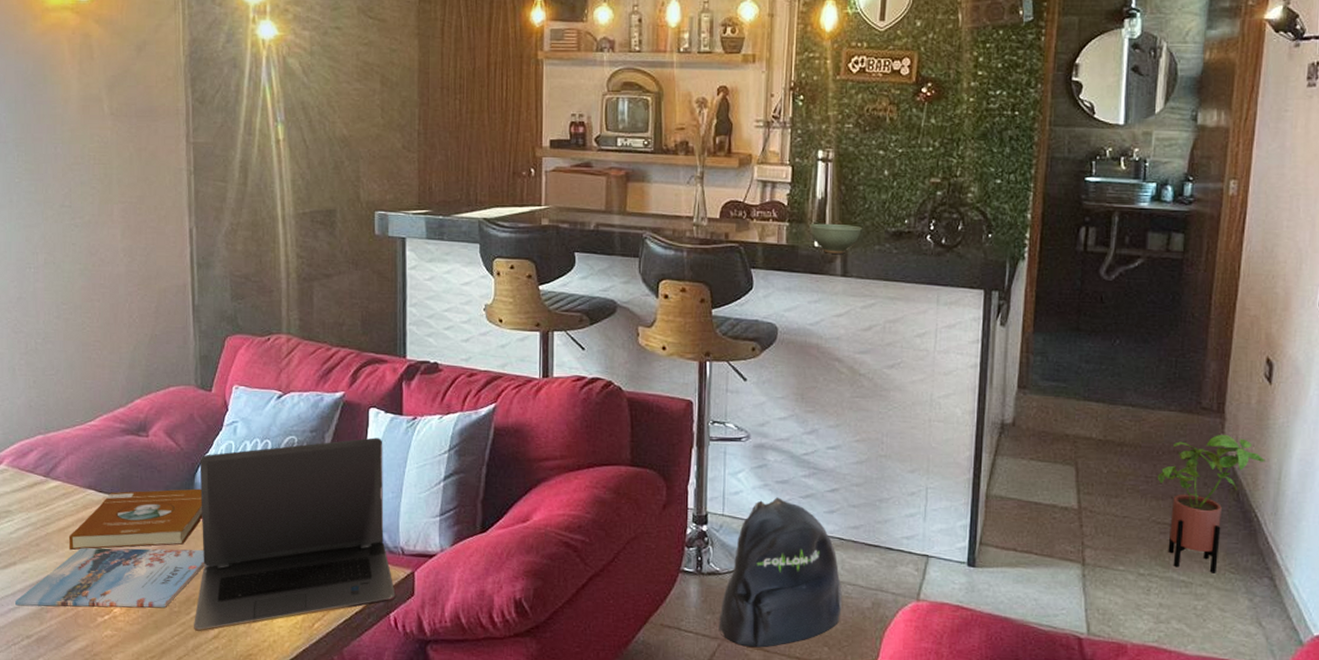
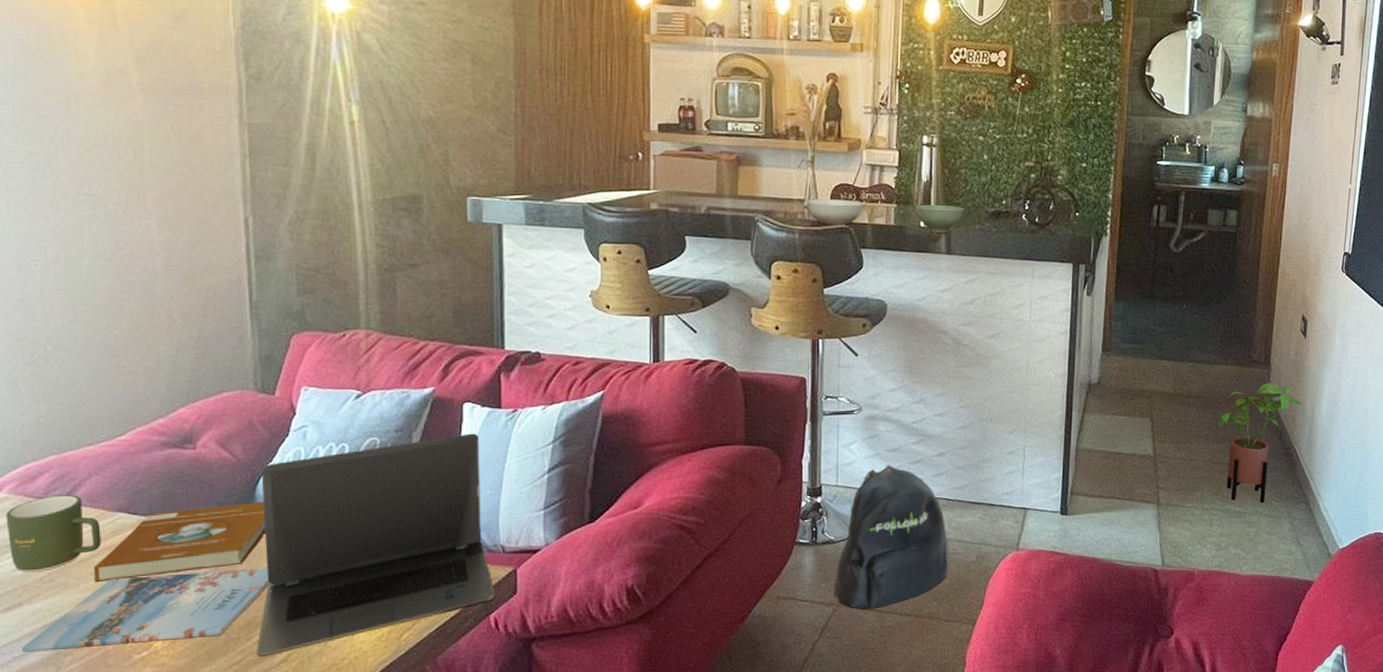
mug: none [5,470,75,537] -> present [6,495,101,573]
bowl: none [695,216,755,245] -> present [806,199,865,226]

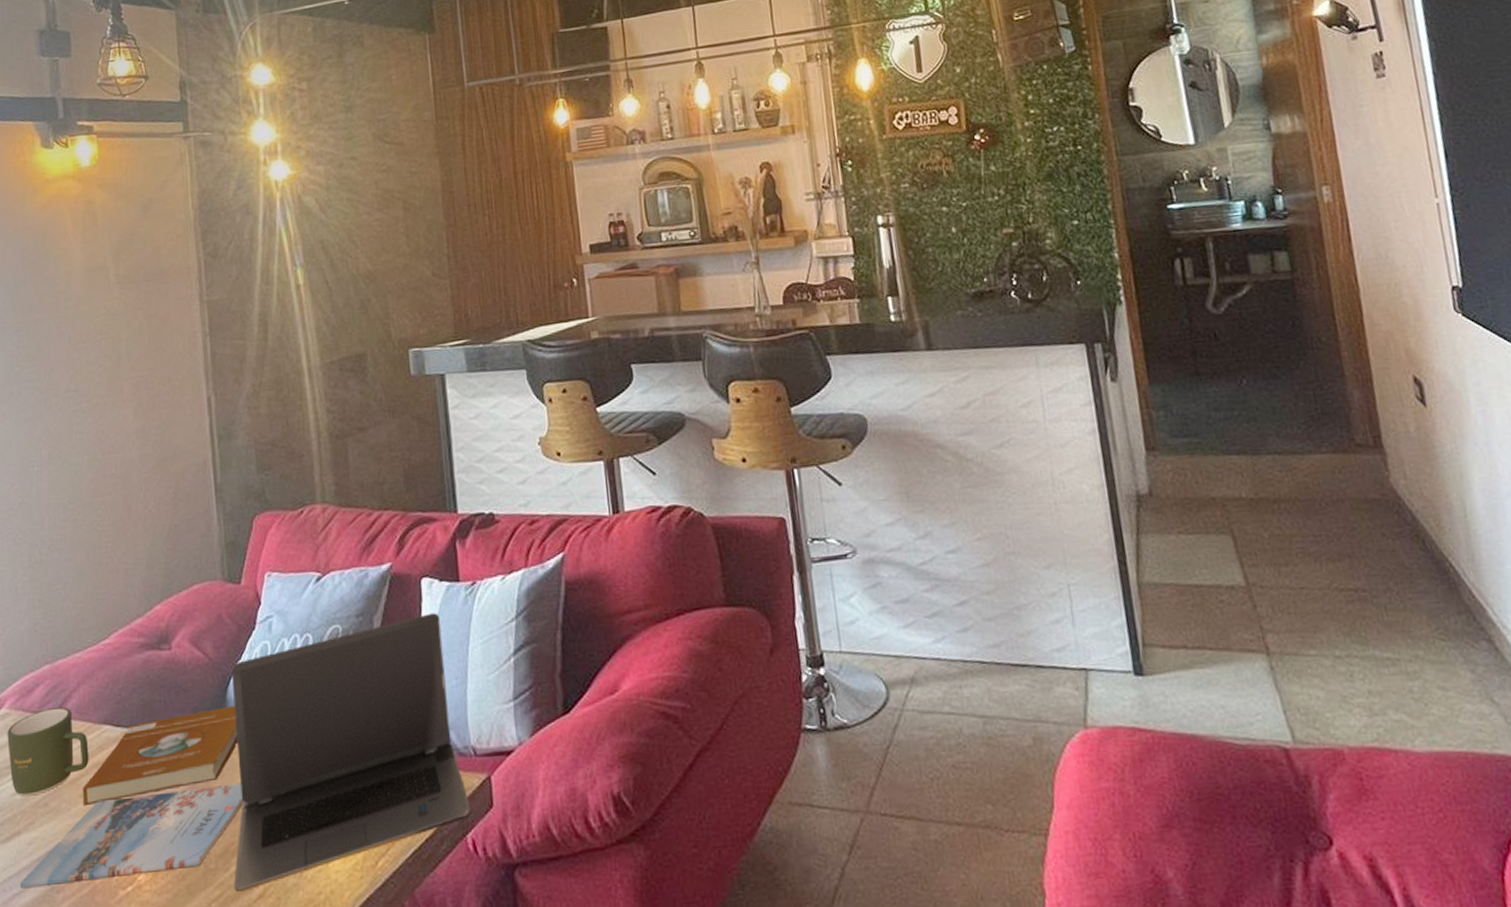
bowl: present [806,199,865,226] -> none [756,300,823,333]
backpack: present [833,465,949,610] -> none [856,621,999,818]
bowl: present [915,204,964,233] -> none [880,291,939,327]
house plant: present [1217,382,1303,503] -> none [1326,471,1446,644]

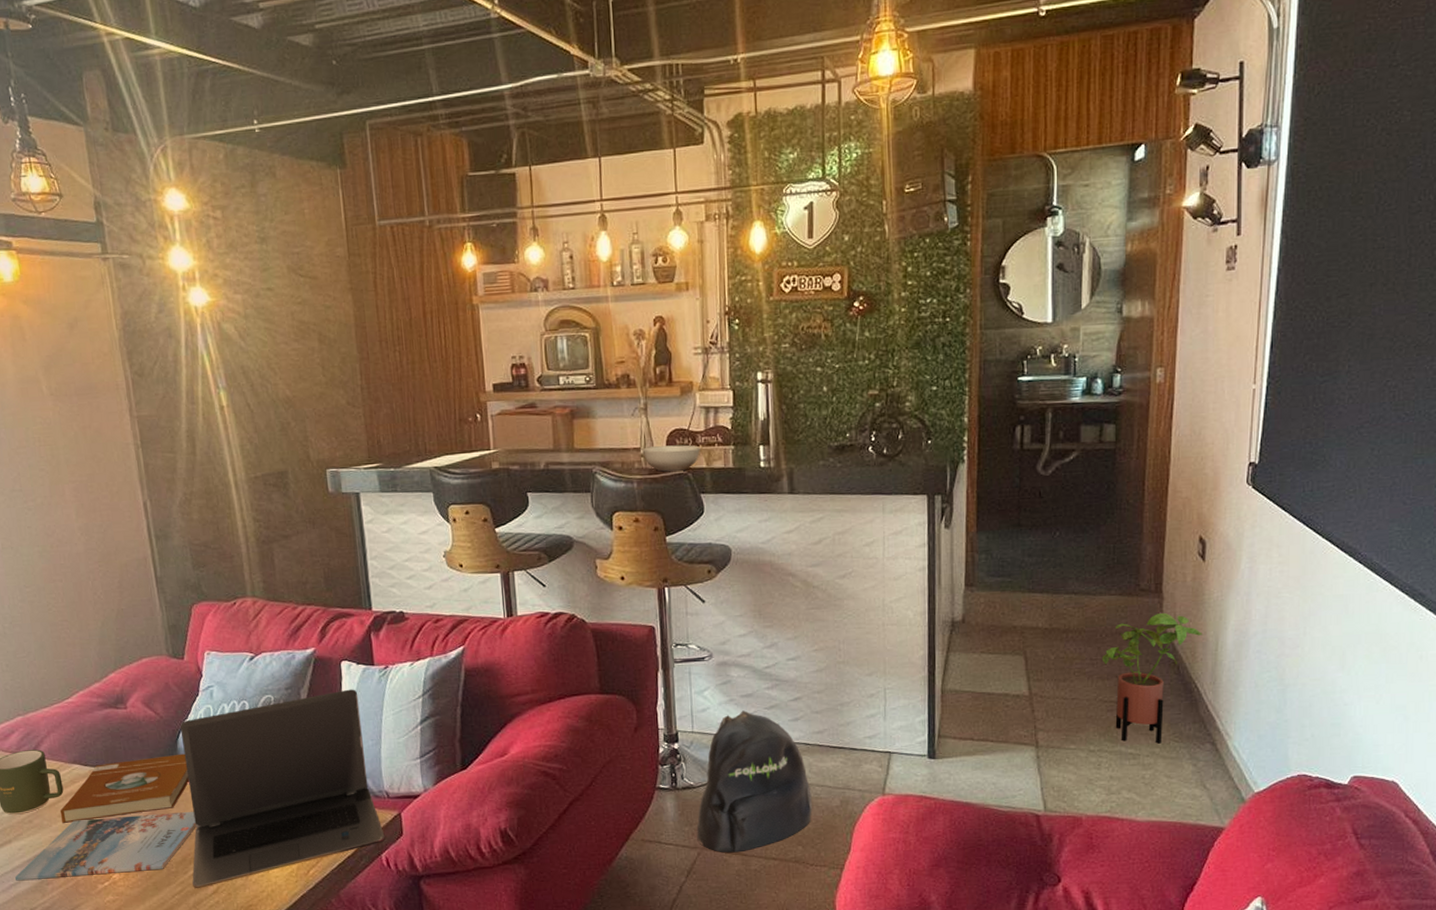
bowl: none [756,300,823,333] -> present [642,445,701,473]
backpack: none [856,621,999,818] -> present [696,710,812,853]
house plant: none [1326,471,1446,644] -> present [1101,612,1204,744]

